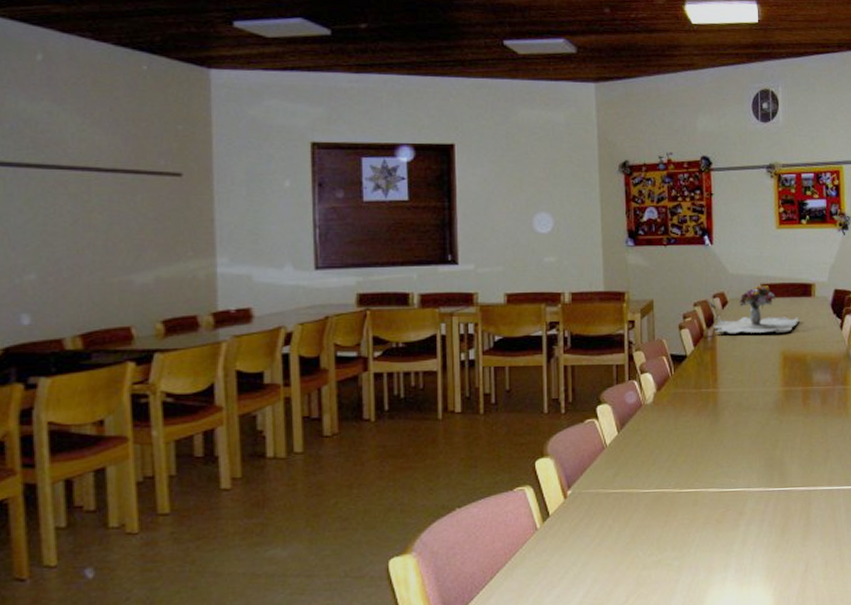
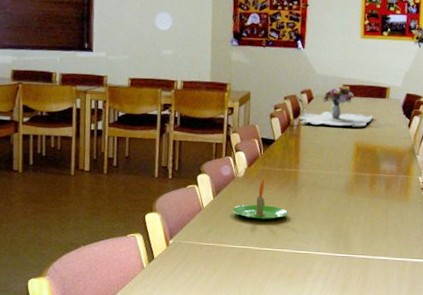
candle: none [642,405,710,455] -> present [232,180,289,220]

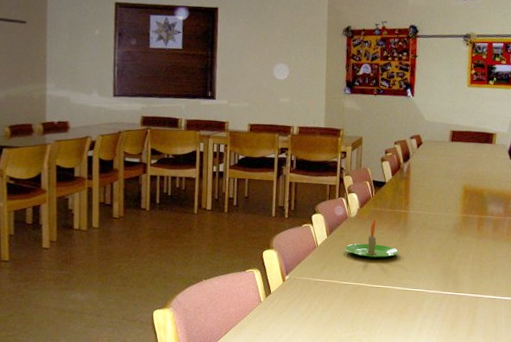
flower arrangement: present [295,86,374,128] -> none [404,131,481,171]

